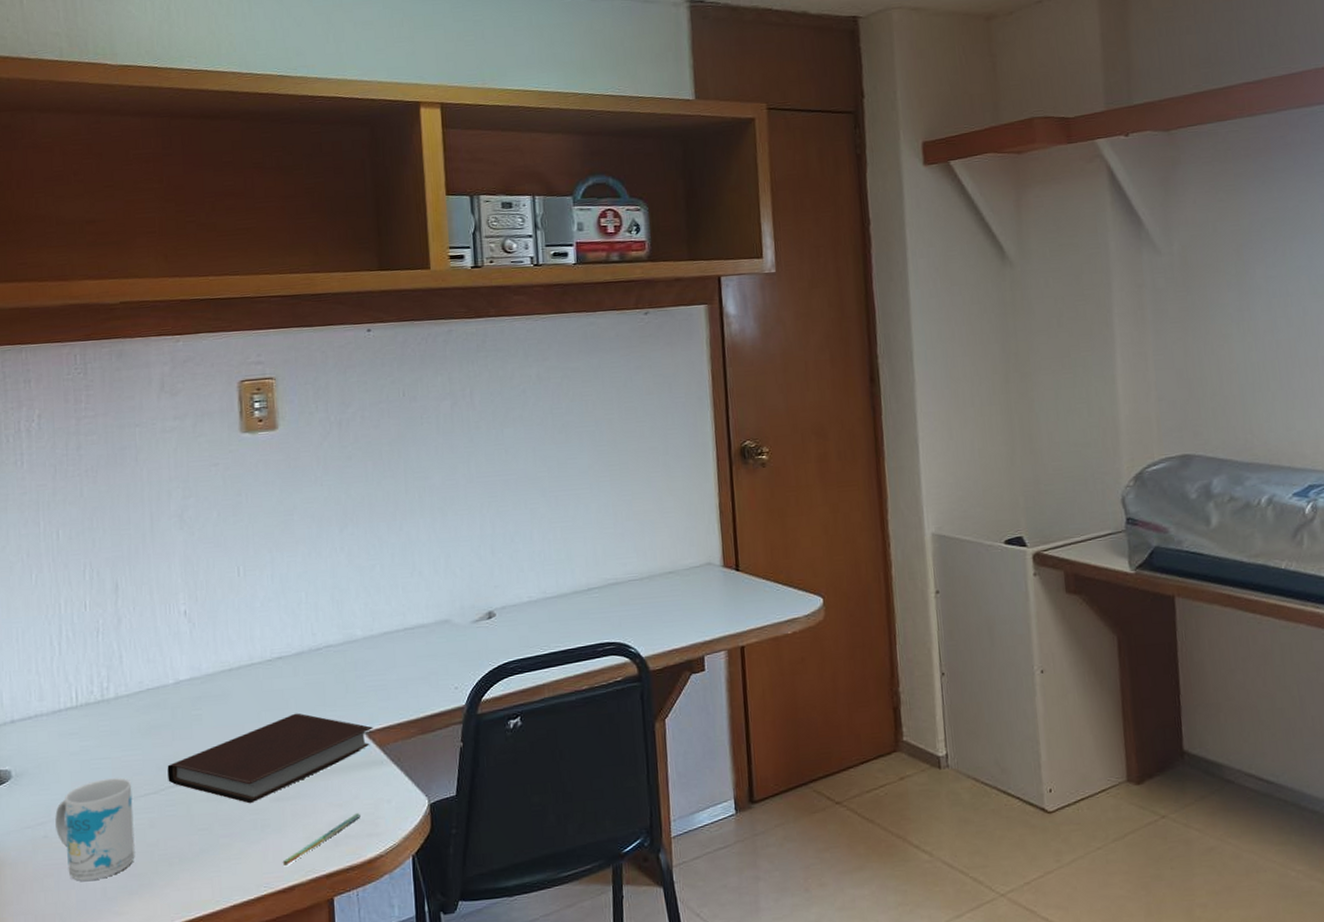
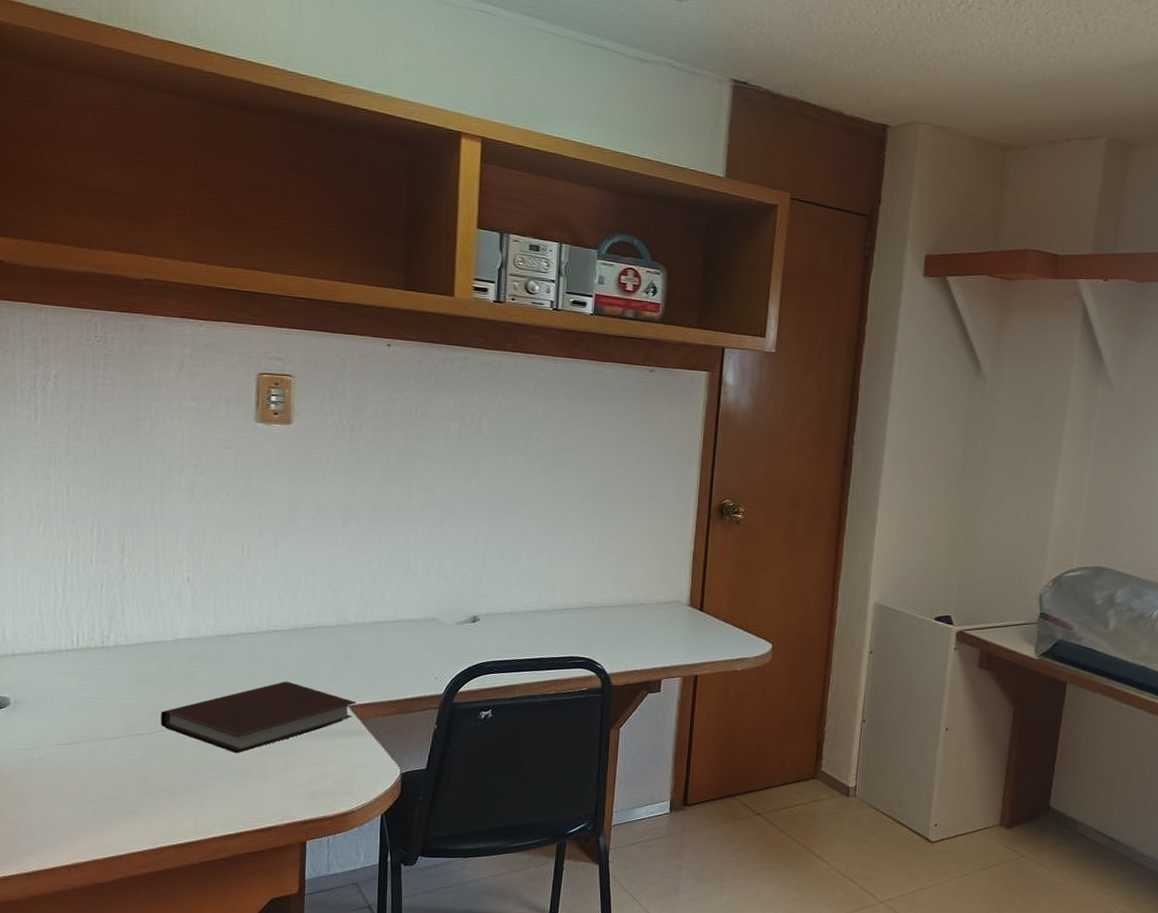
mug: present [55,778,135,881] -> none [50,716,126,802]
pen: present [282,813,360,867] -> none [262,773,337,811]

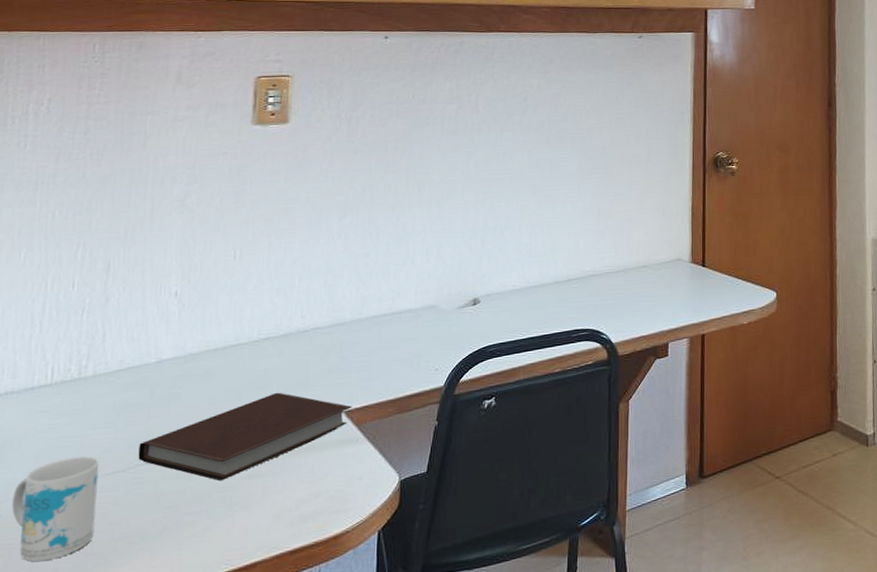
mug: none [50,716,126,802] -> present [12,456,100,562]

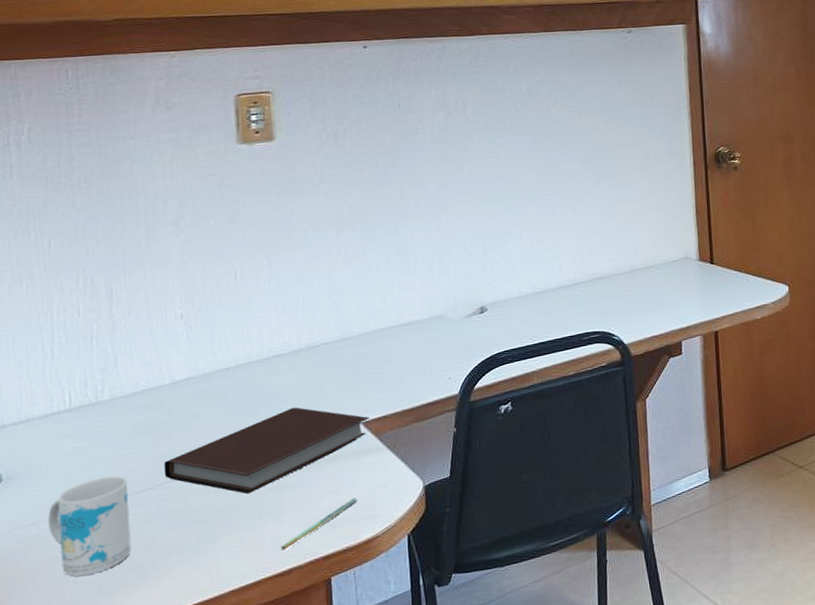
pen: none [246,490,331,544] -> present [280,498,357,552]

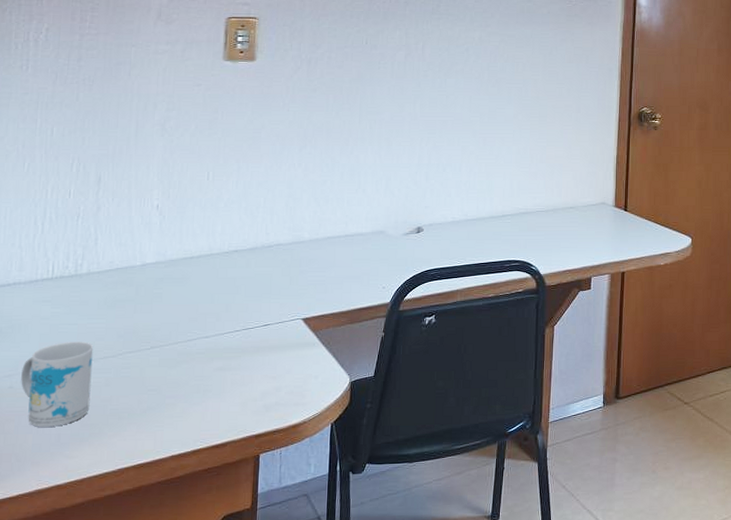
notebook: present [164,407,369,495] -> none [126,298,309,371]
pen: present [280,498,357,552] -> none [218,385,290,426]

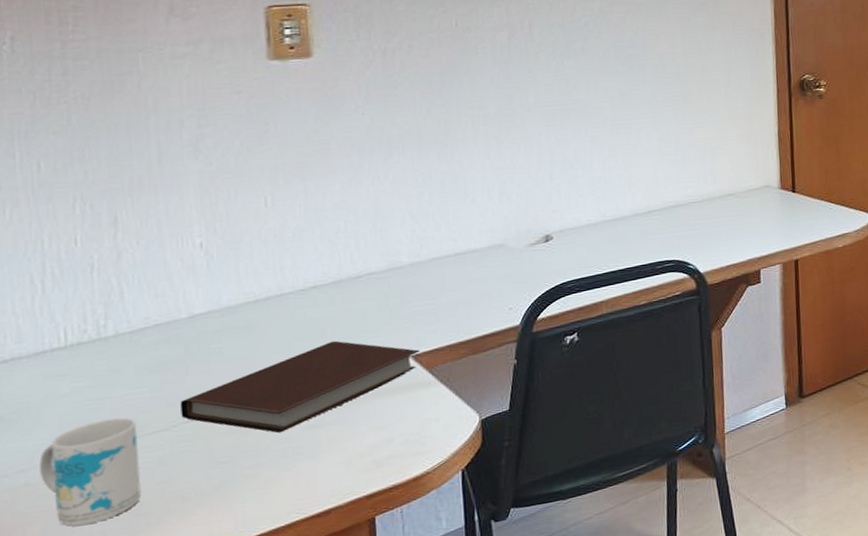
notebook: none [126,298,309,371] -> present [180,340,420,433]

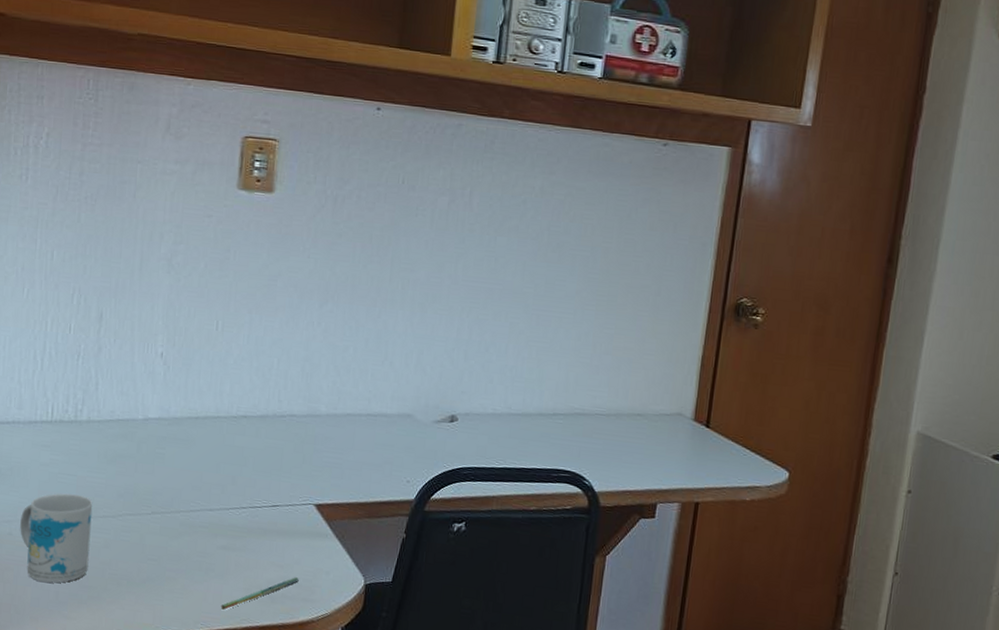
notebook: present [180,340,420,433] -> none [126,471,323,547]
pen: none [317,434,405,492] -> present [220,577,299,611]

